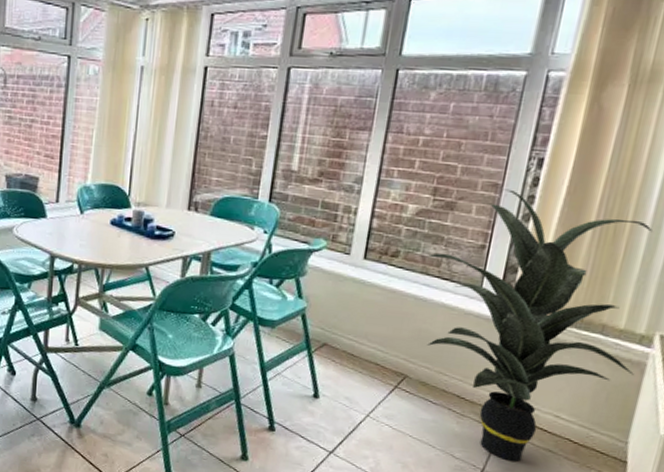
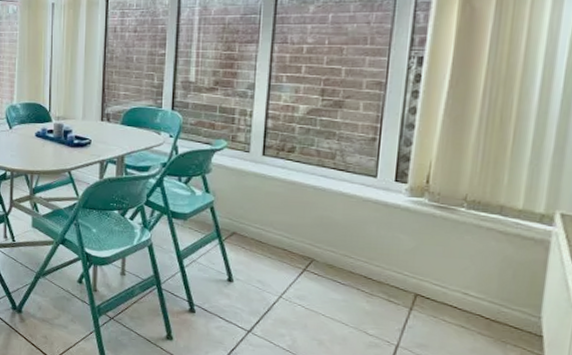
indoor plant: present [426,189,652,462] -> none [321,86,539,338]

